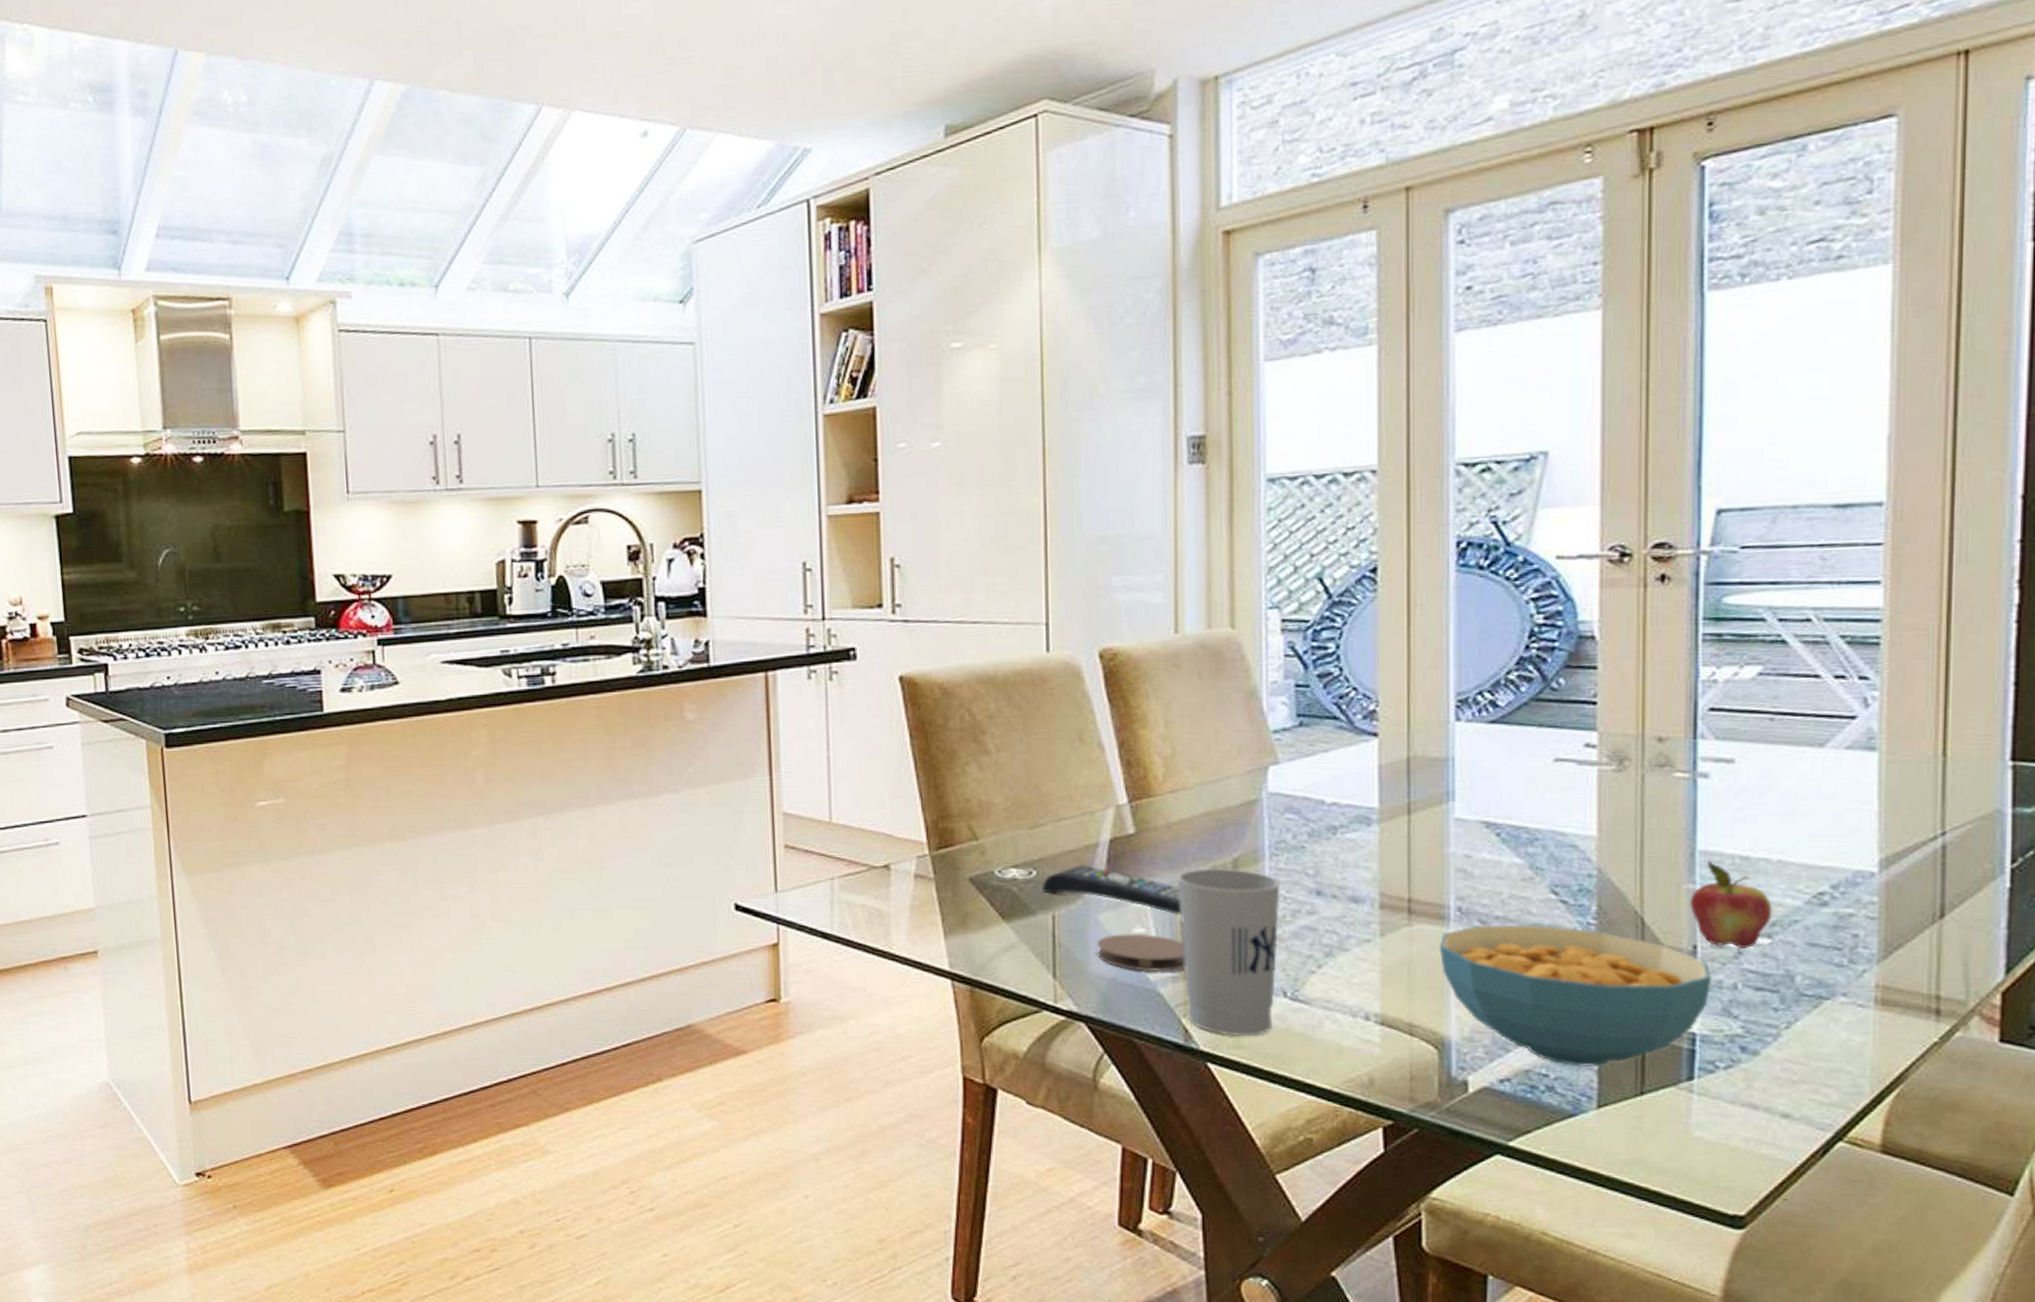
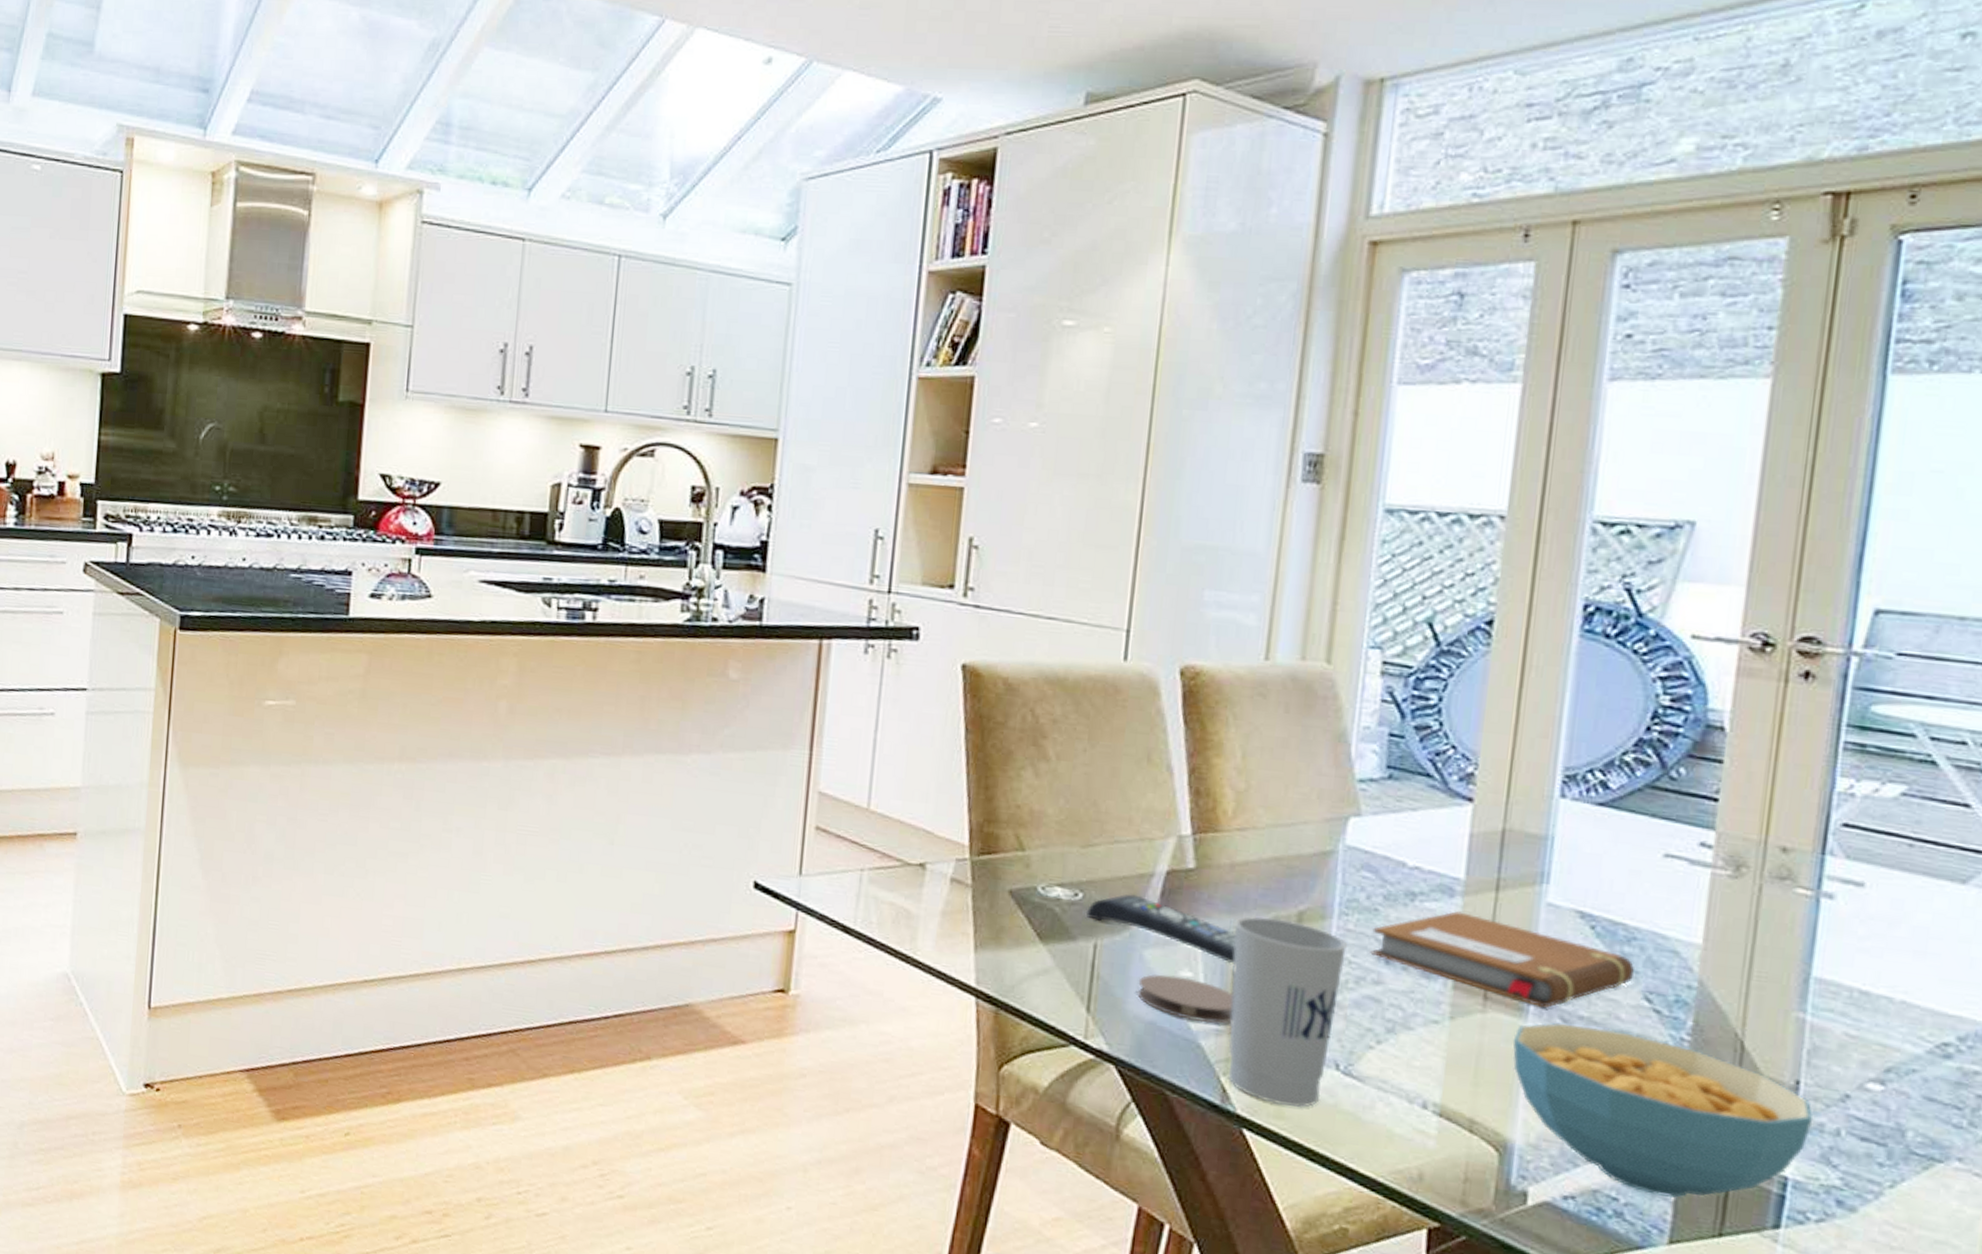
notebook: none [1302,836,1539,914] -> present [1370,910,1634,1008]
fruit: present [1688,860,1773,950] -> none [1796,989,1890,1093]

